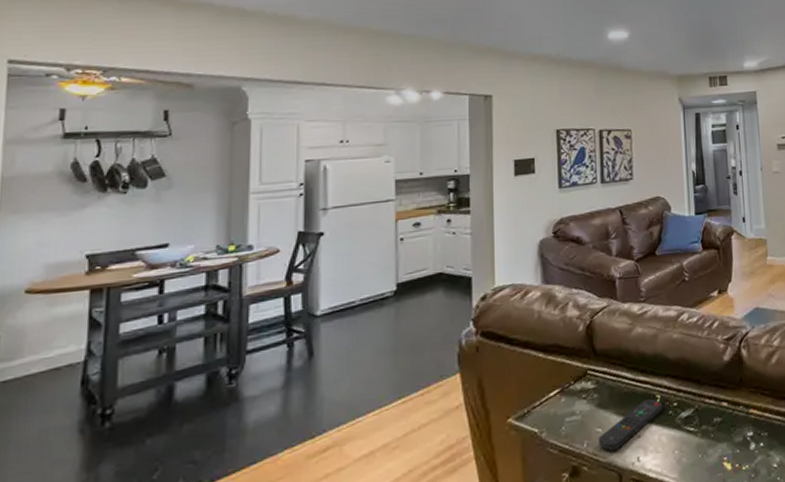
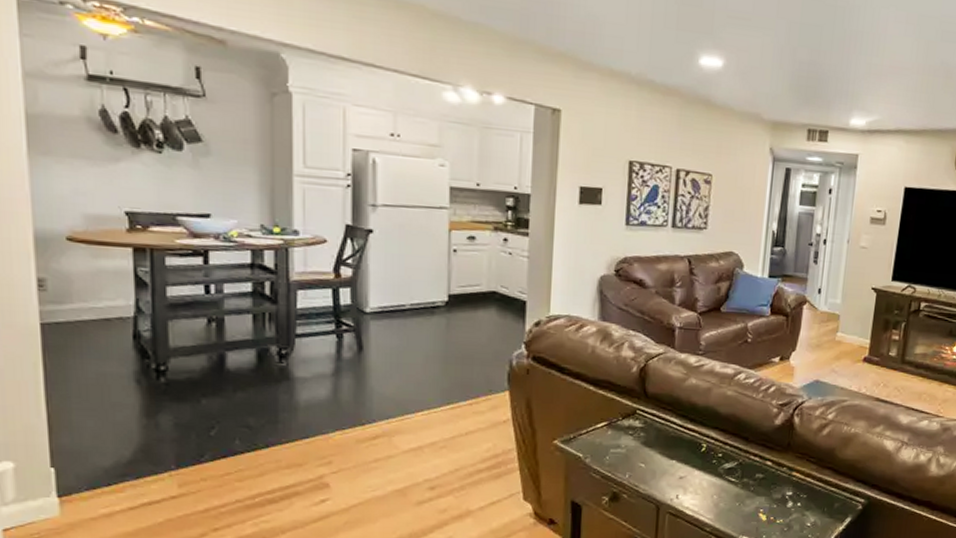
remote control: present [599,399,663,451] -> none [641,446,708,485]

